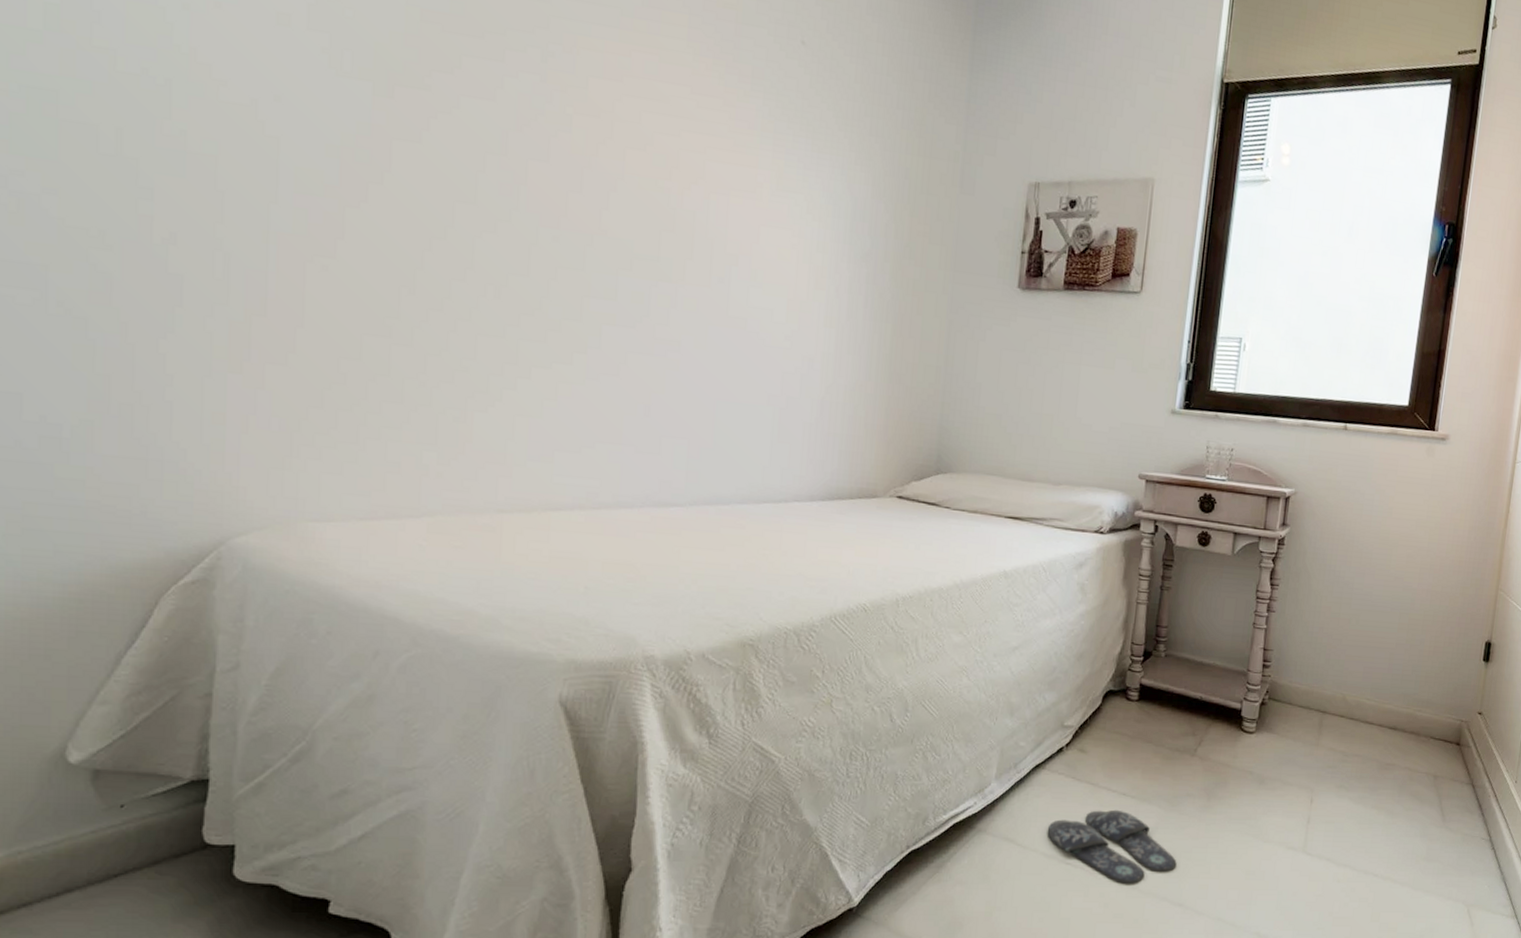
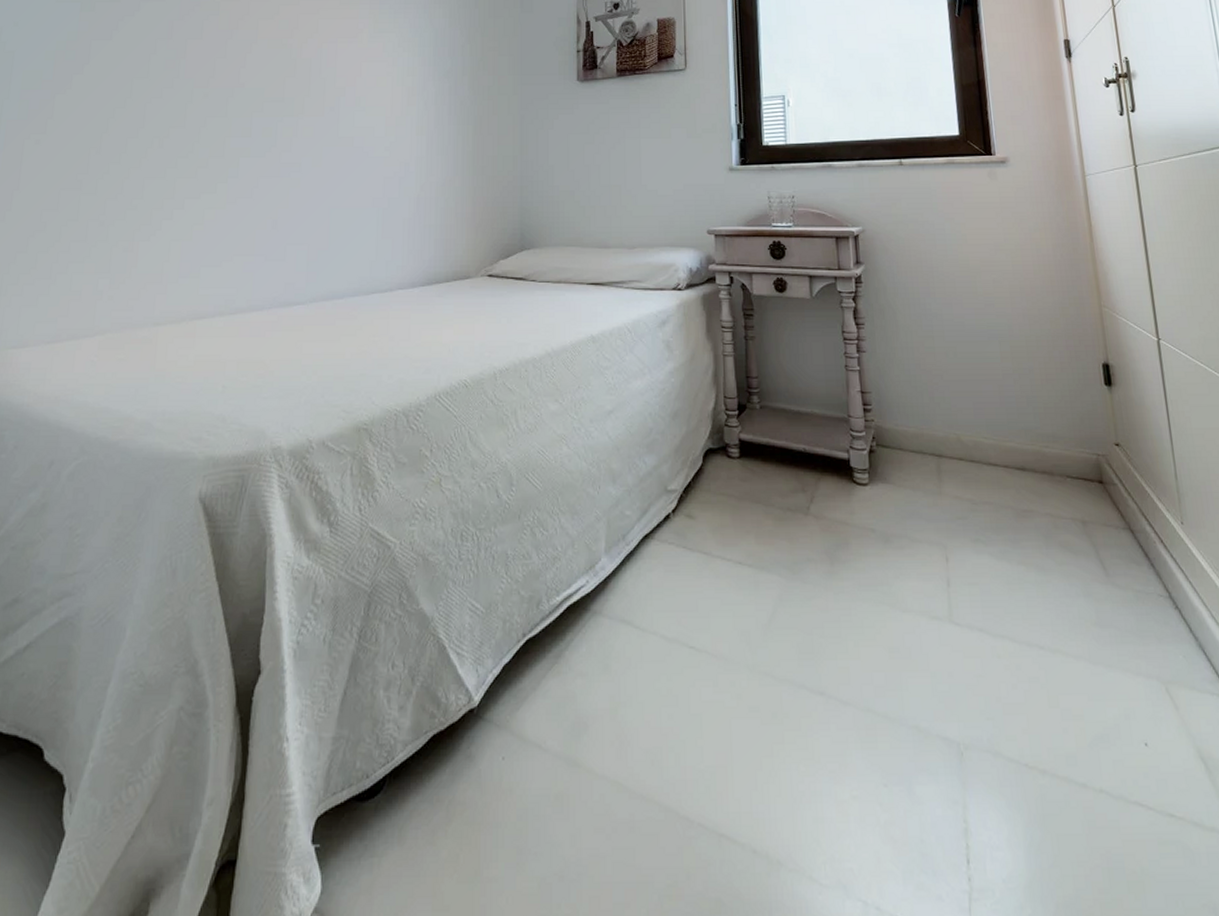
slippers: present [1047,809,1177,884] -> none [664,581,810,669]

